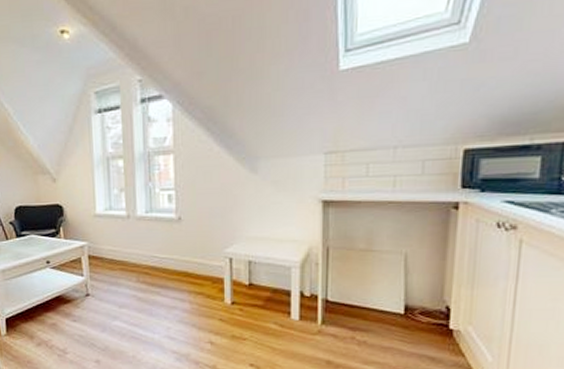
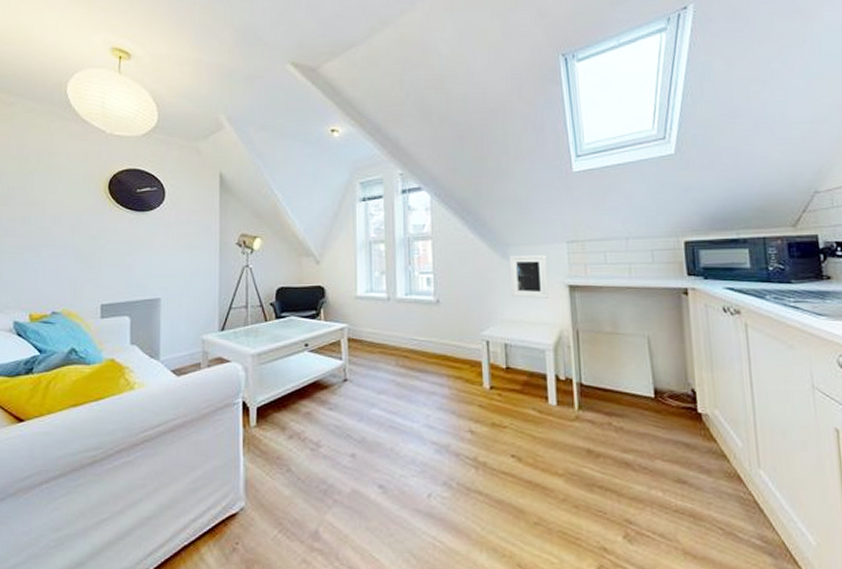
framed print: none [259,168,300,215] -> present [510,254,548,299]

